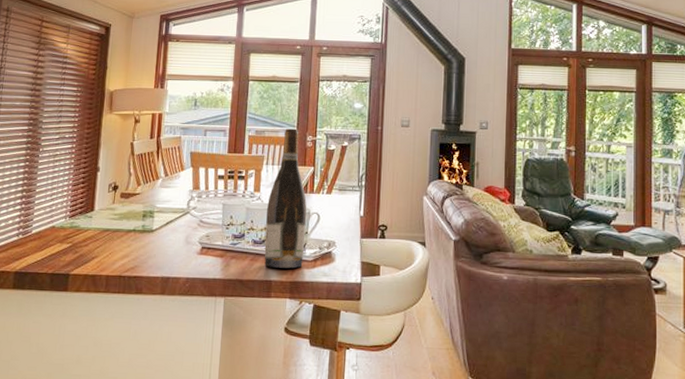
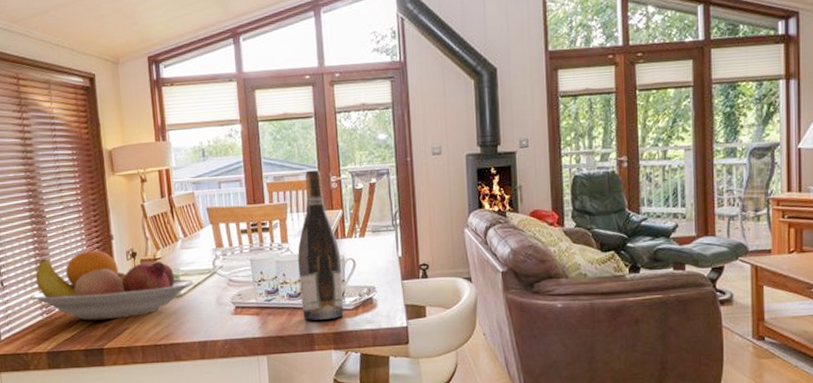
fruit bowl: none [11,179,168,247] -> present [30,250,195,321]

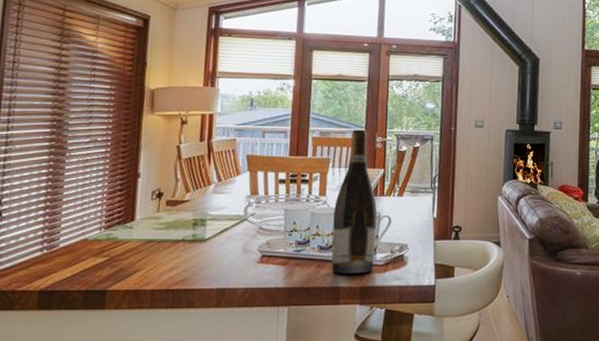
fruit bowl: present [30,250,195,321] -> none [32,187,222,260]

